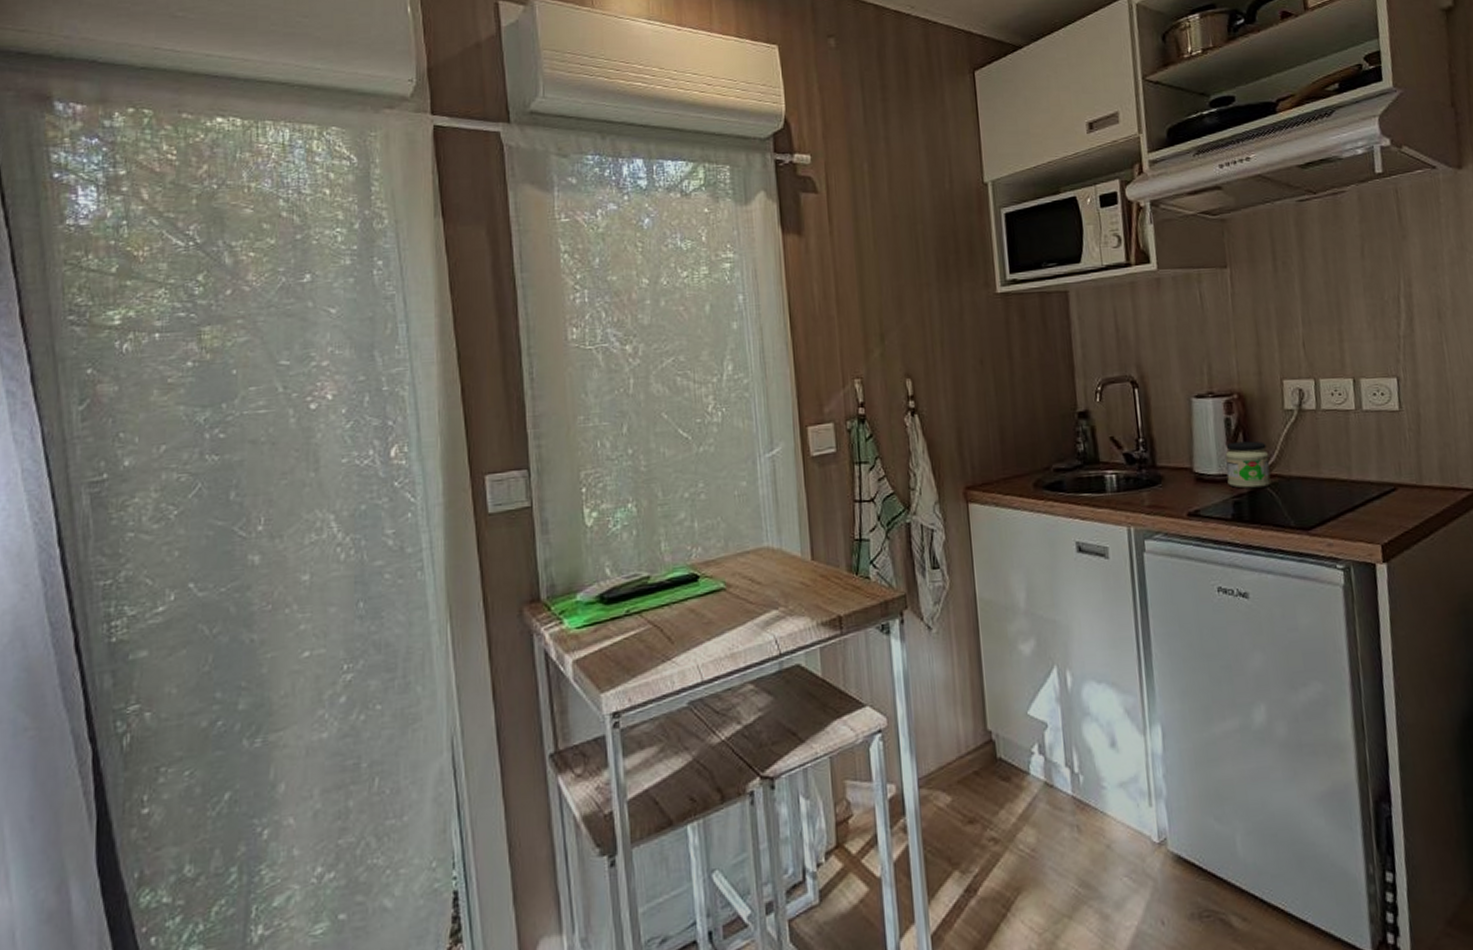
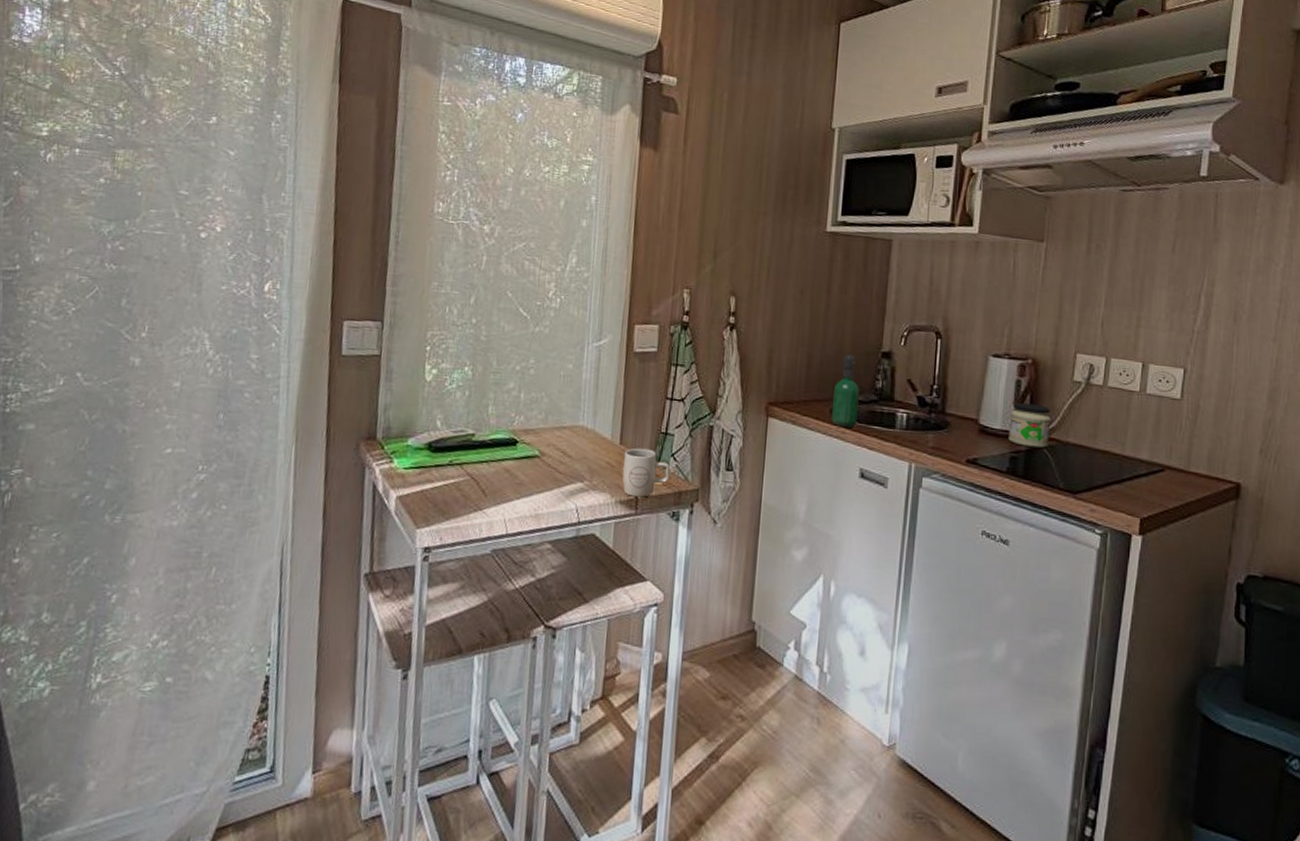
mug: none [818,559,873,616] -> present [622,448,671,498]
soap dispenser: none [1032,420,1064,501] -> present [831,354,861,428]

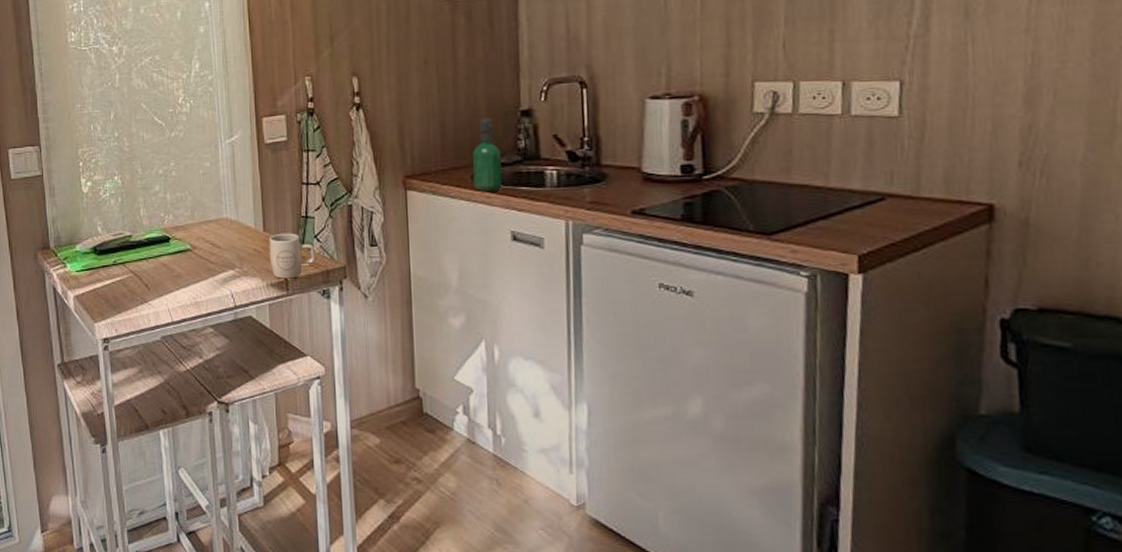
jar: present [1008,402,1051,449] -> none [679,143,731,191]

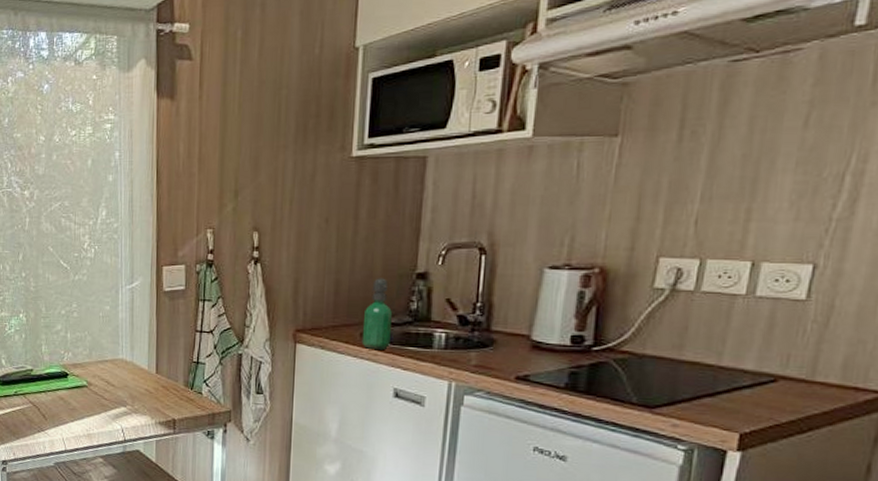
mug: present [268,233,316,279] -> none [160,376,204,419]

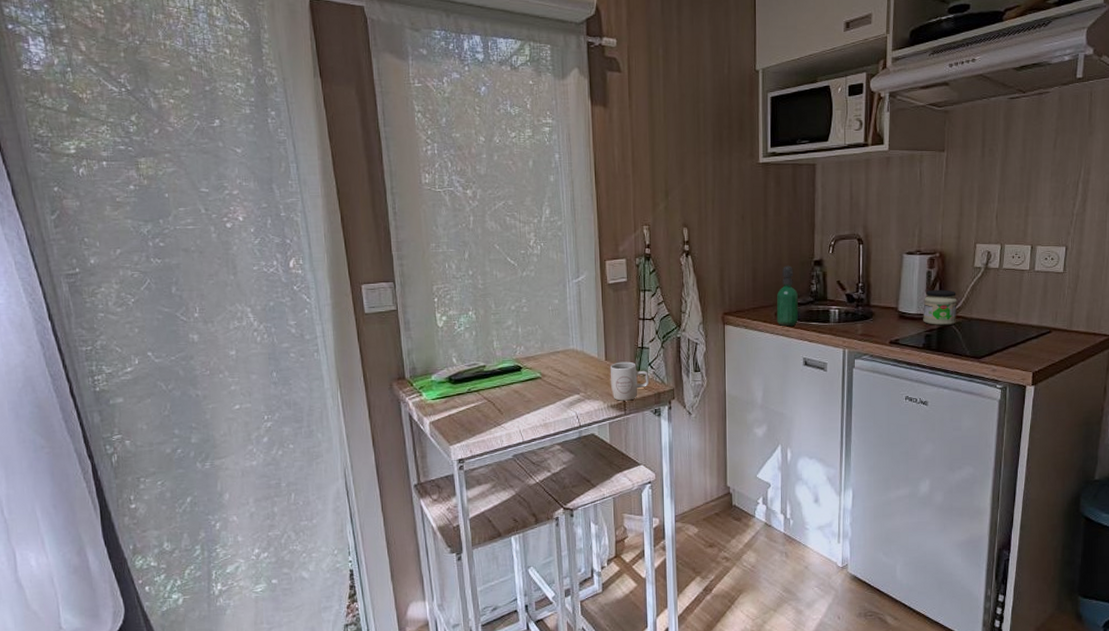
mug: none [160,376,204,419] -> present [609,361,650,401]
jar: none [567,315,623,363] -> present [923,290,957,326]

